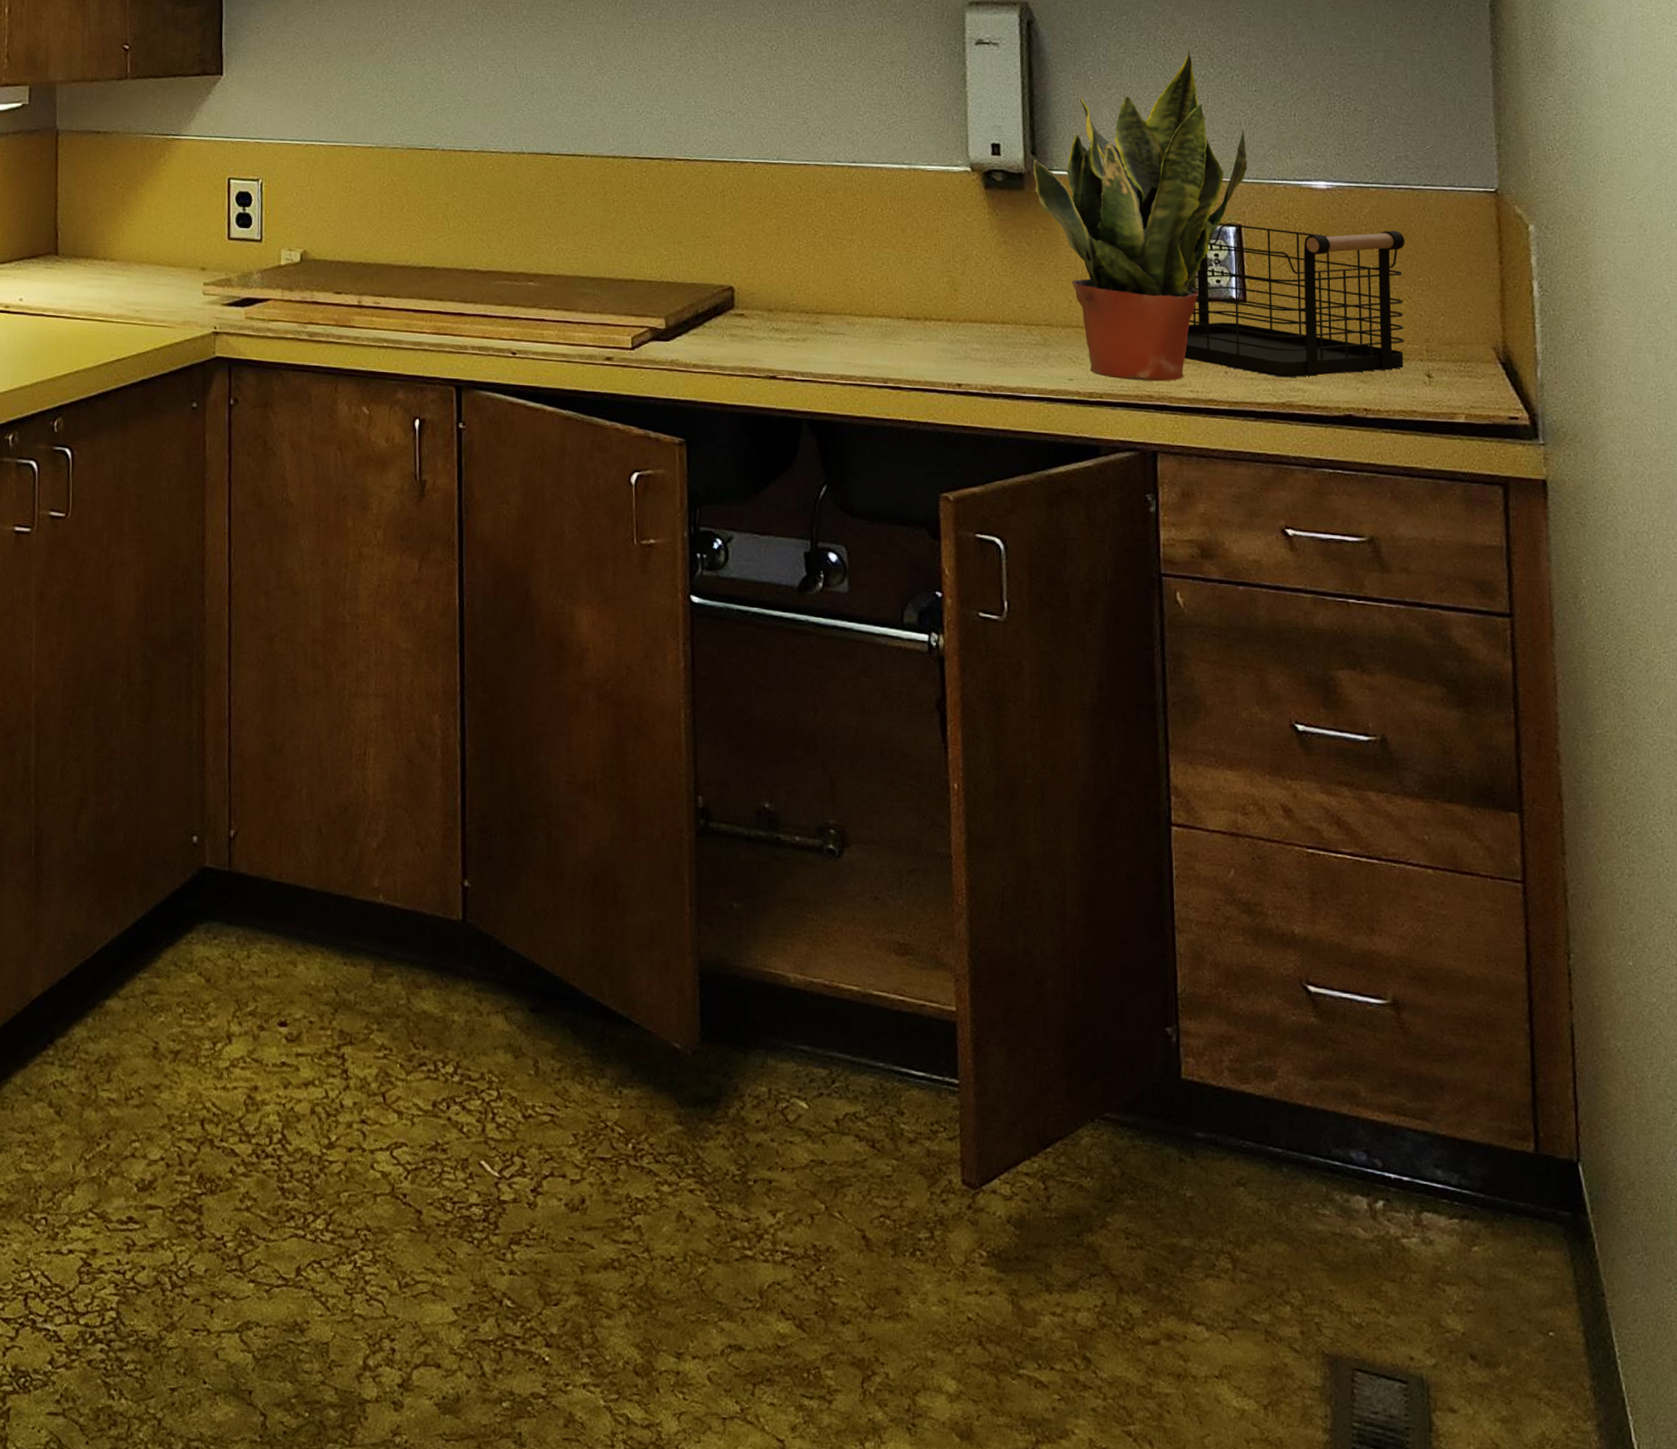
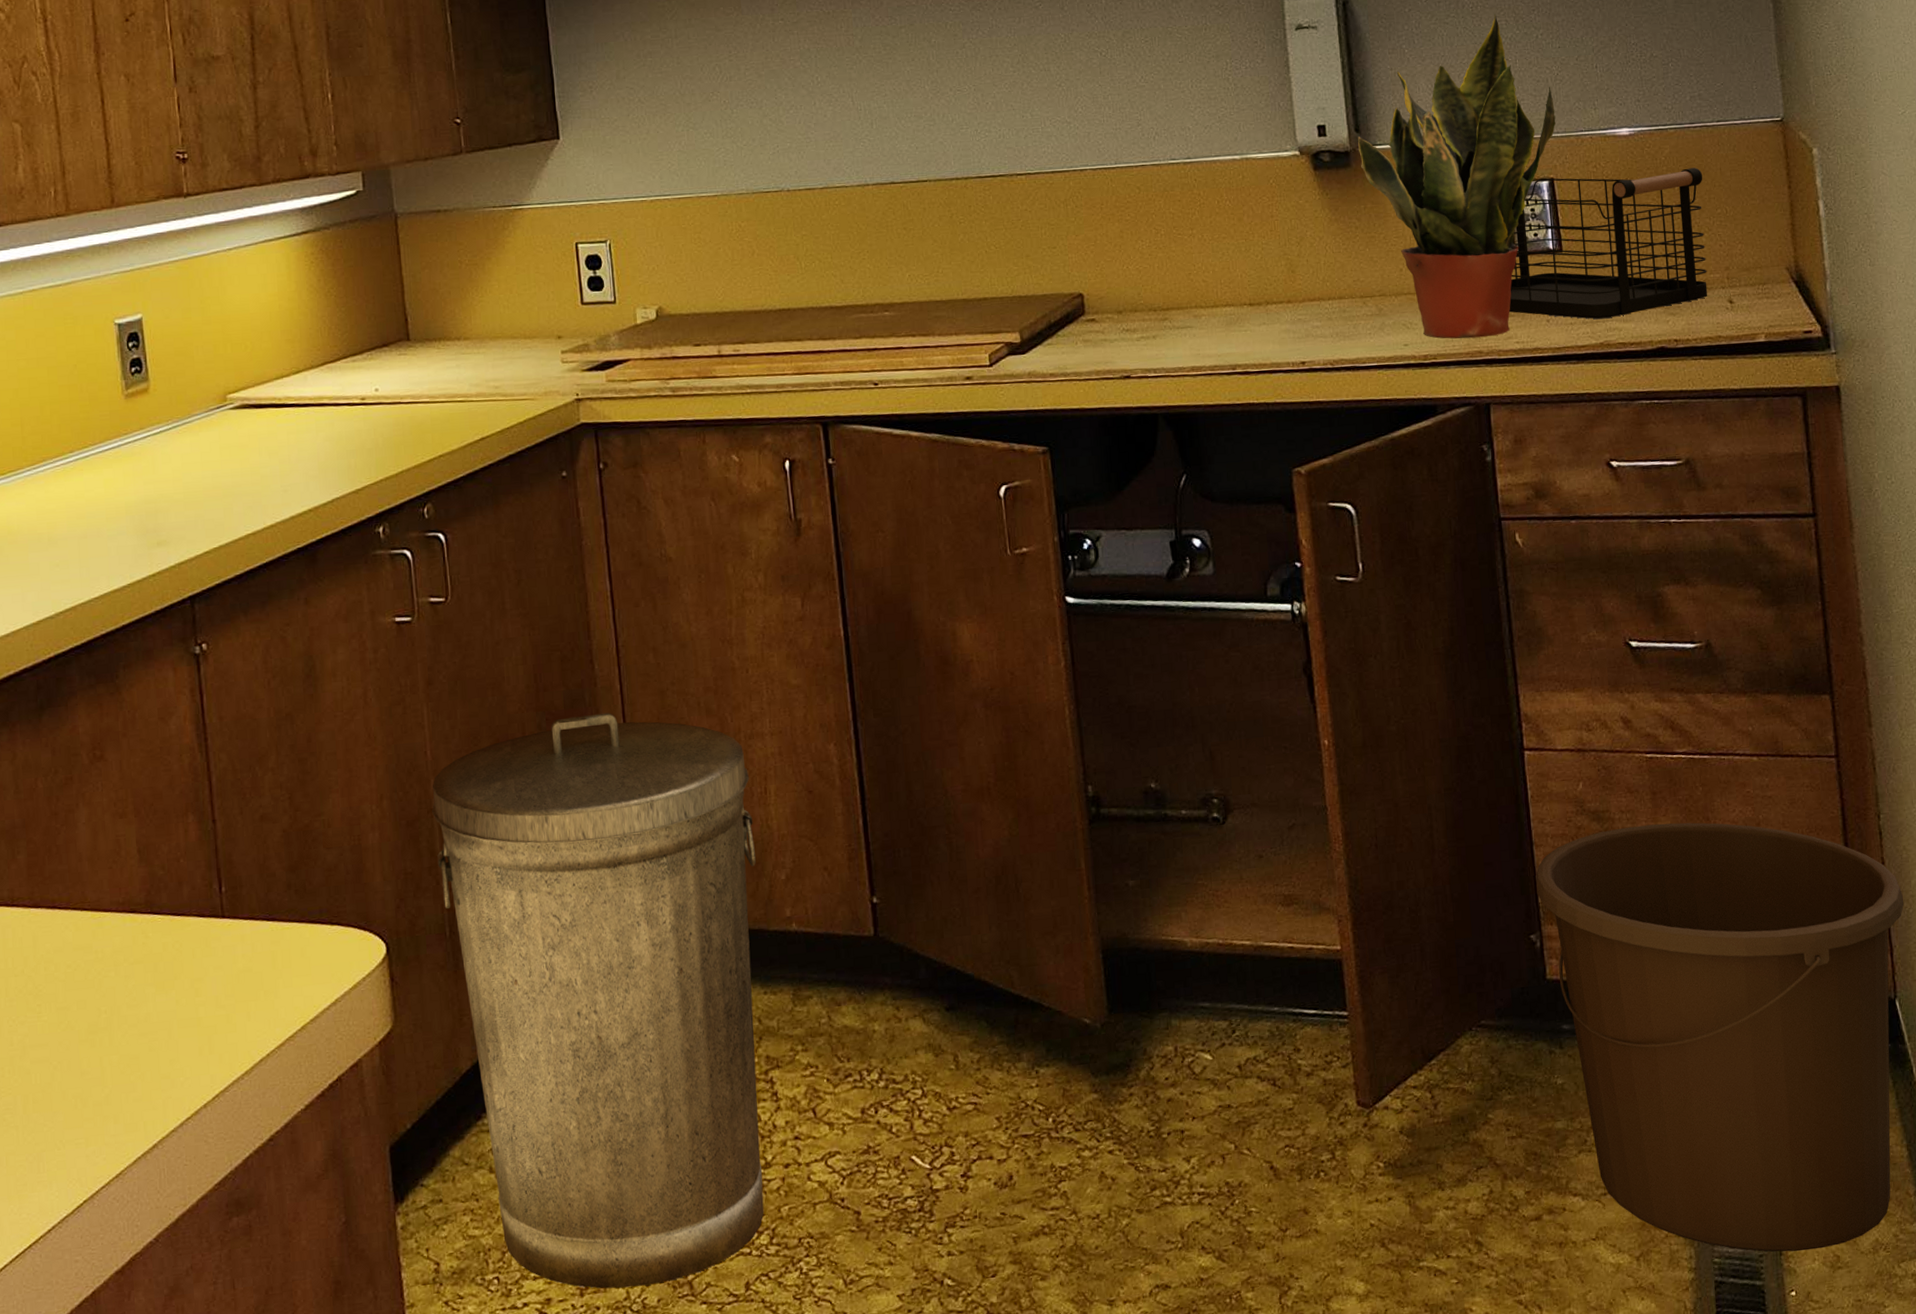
trash can: none [30,650,350,1253] -> present [432,712,764,1289]
bucket: none [1176,925,1594,1432] -> present [1536,822,1904,1252]

